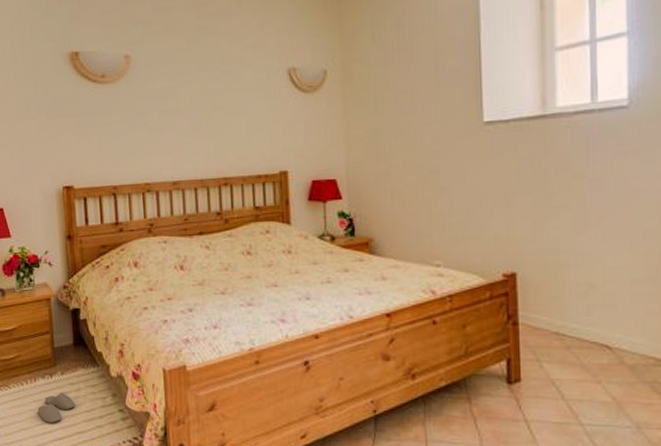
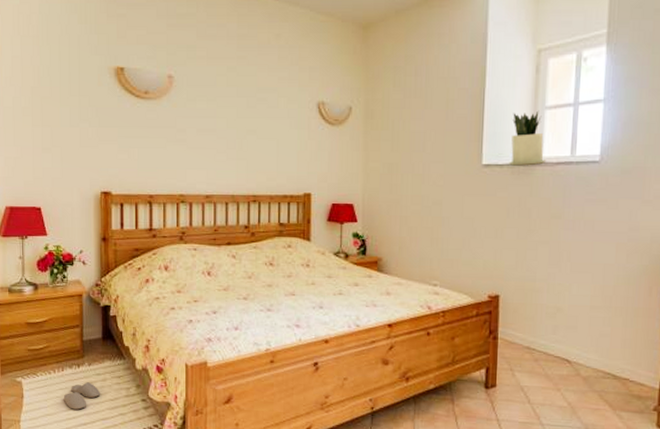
planter: none [516,53,562,121] -> present [509,110,547,166]

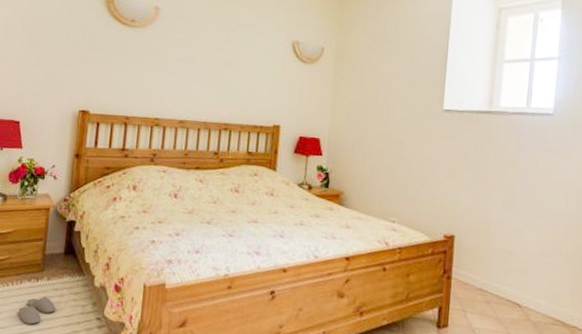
planter: present [509,110,547,166] -> none [468,63,504,114]

